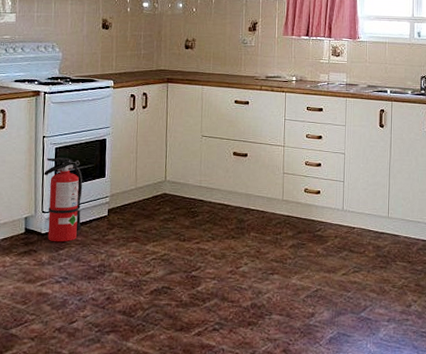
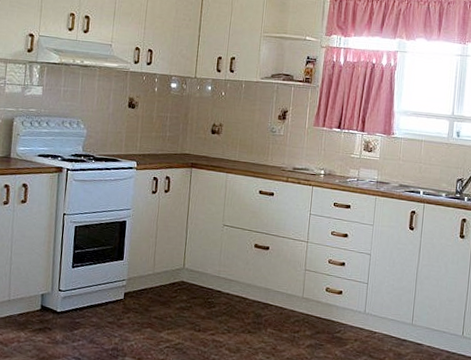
fire extinguisher: present [44,157,83,242] -> none [62,236,101,322]

